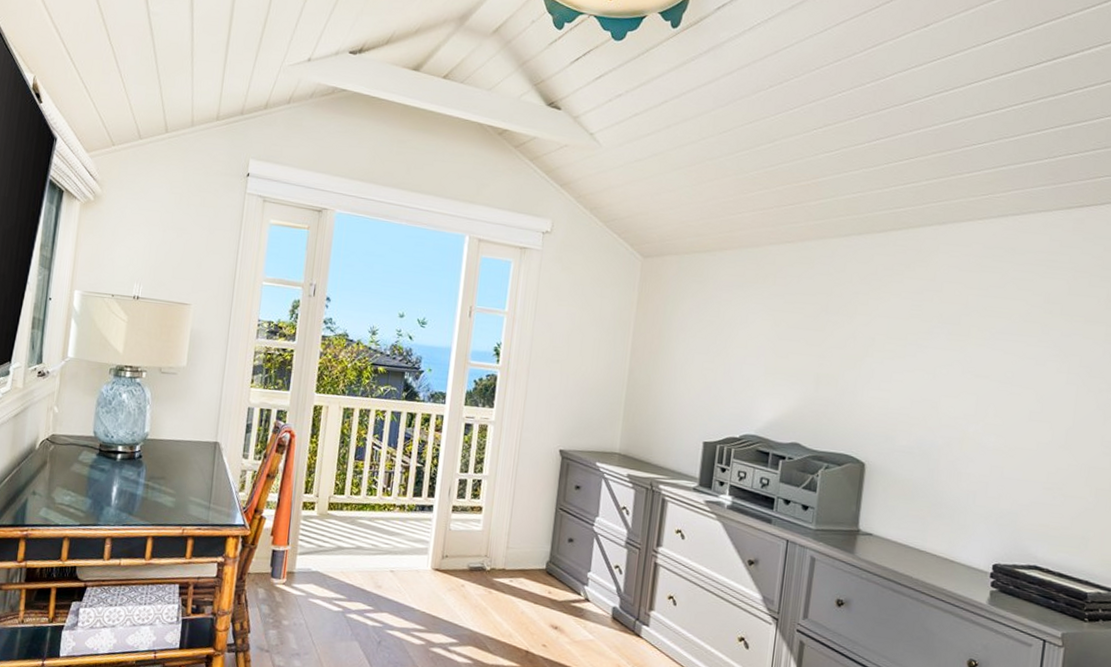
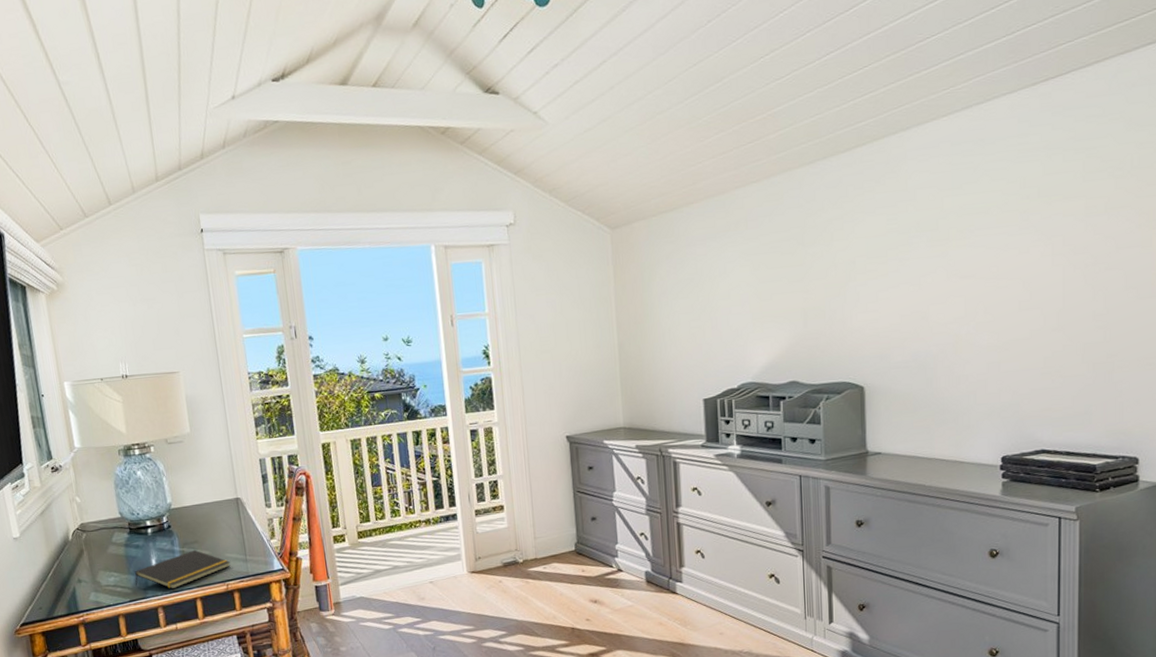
notepad: none [89,485,192,522] -> present [135,549,231,589]

